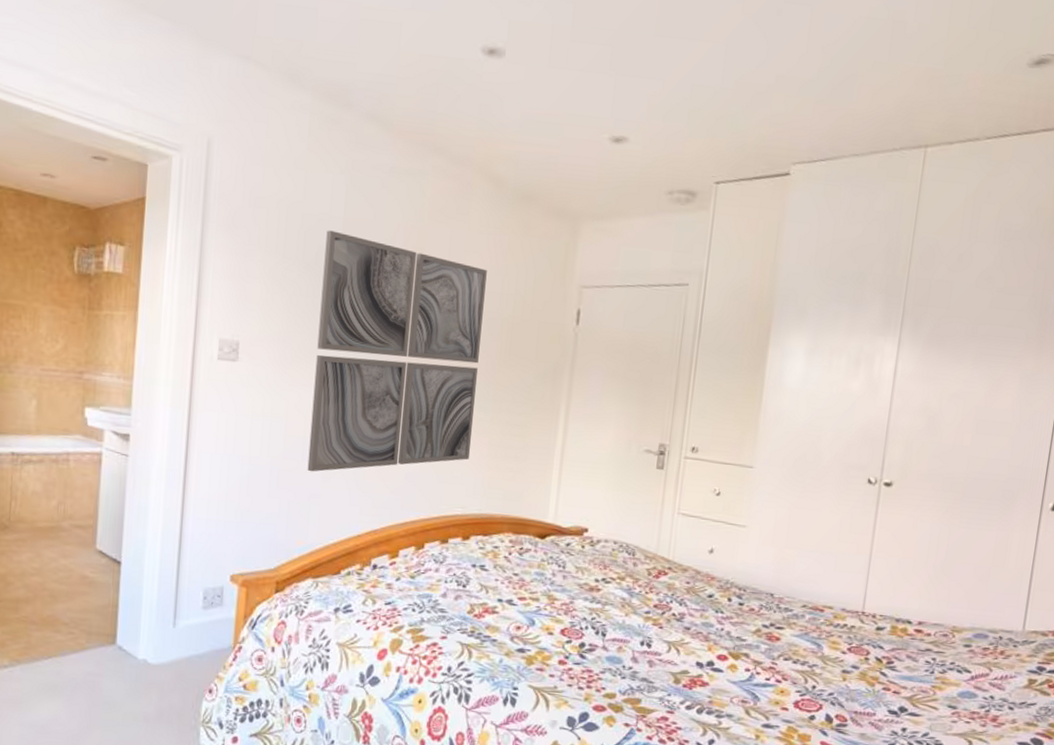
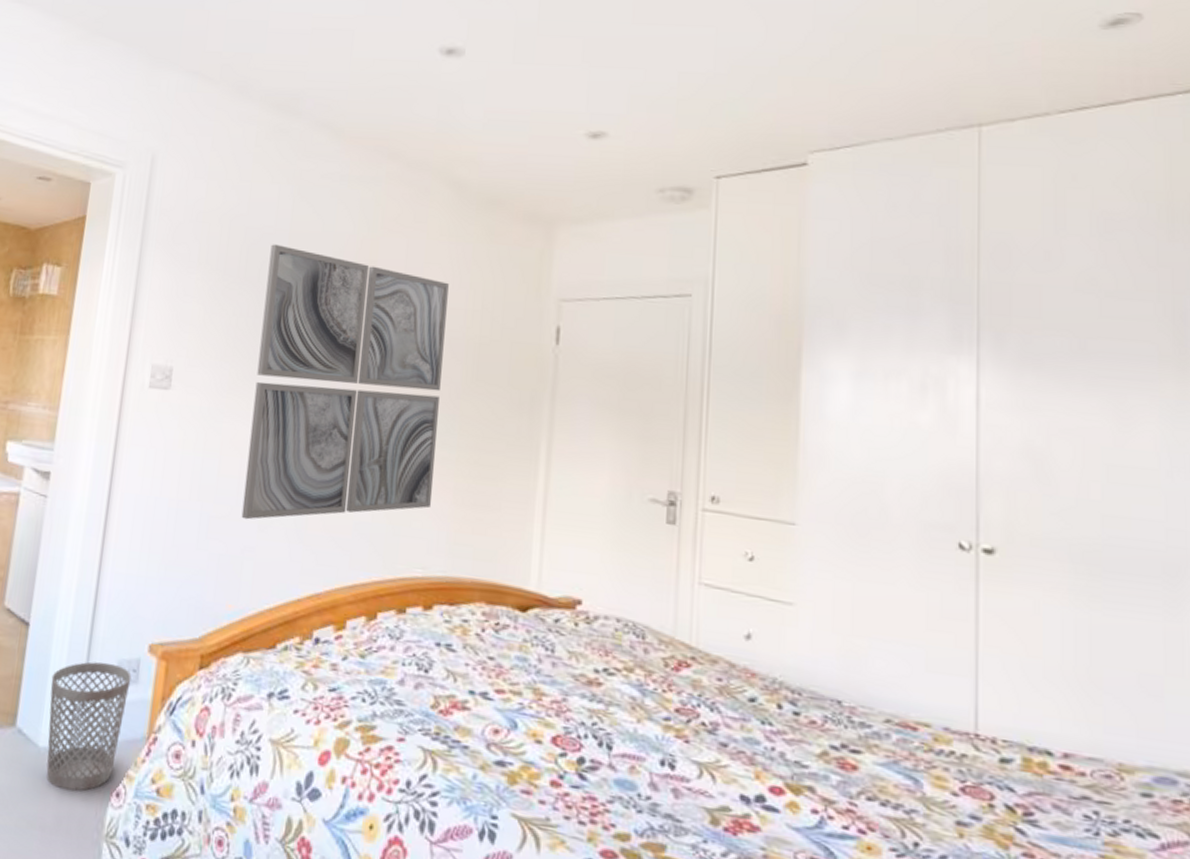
wastebasket: none [145,590,217,691] -> present [46,661,132,791]

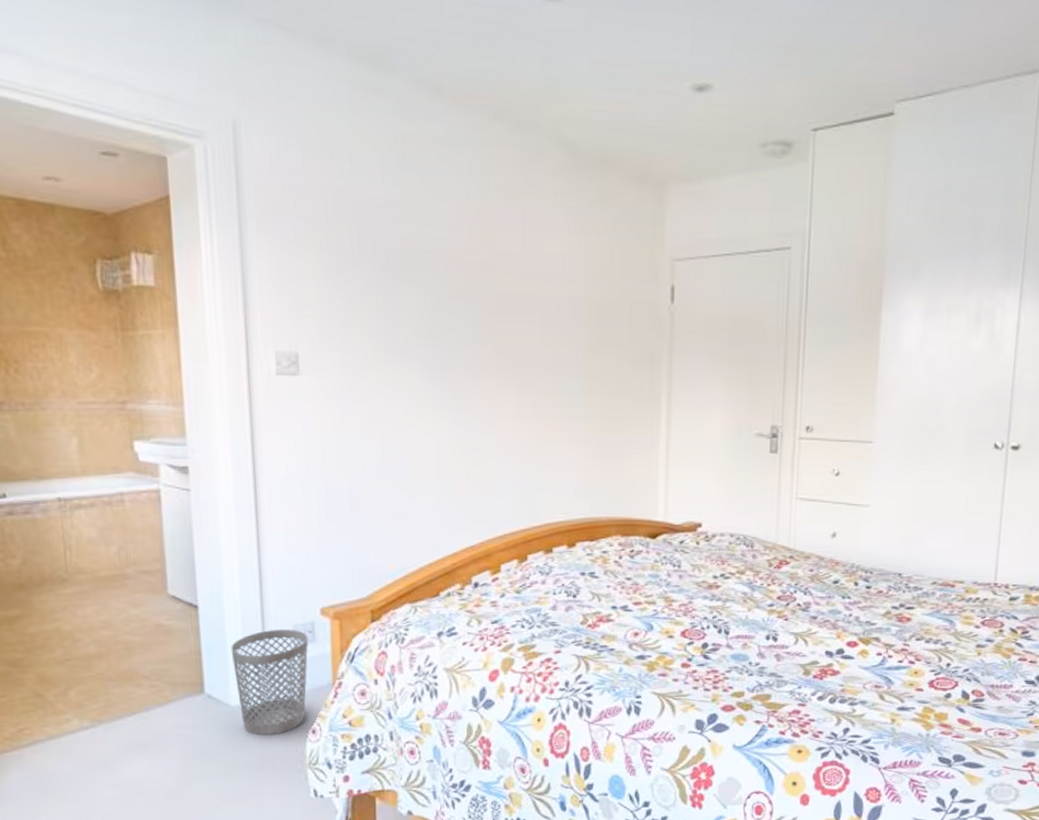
wall art: present [241,244,449,520] -> none [382,218,568,490]

